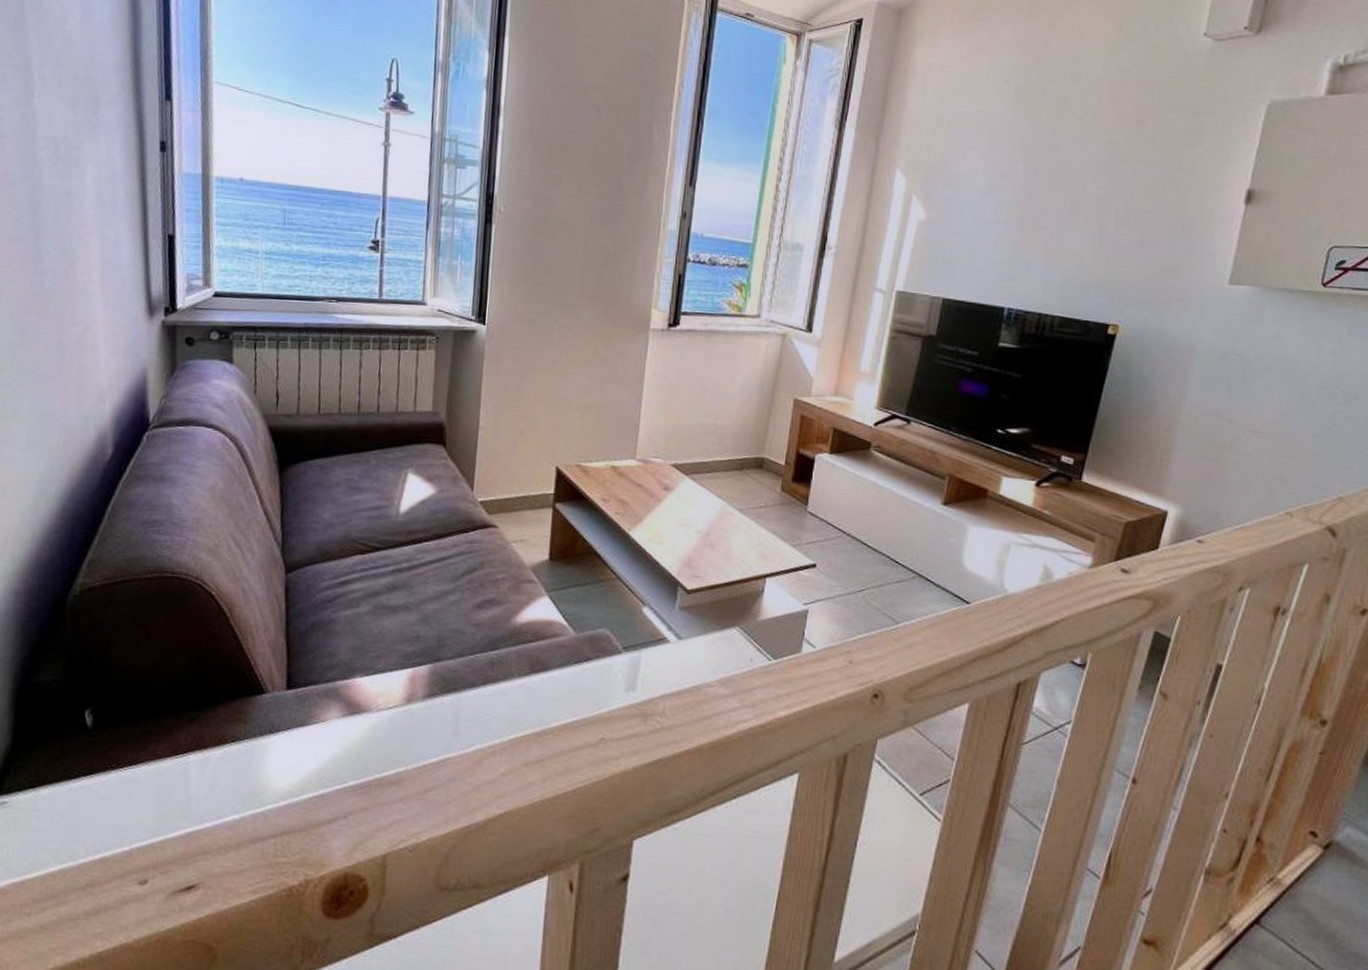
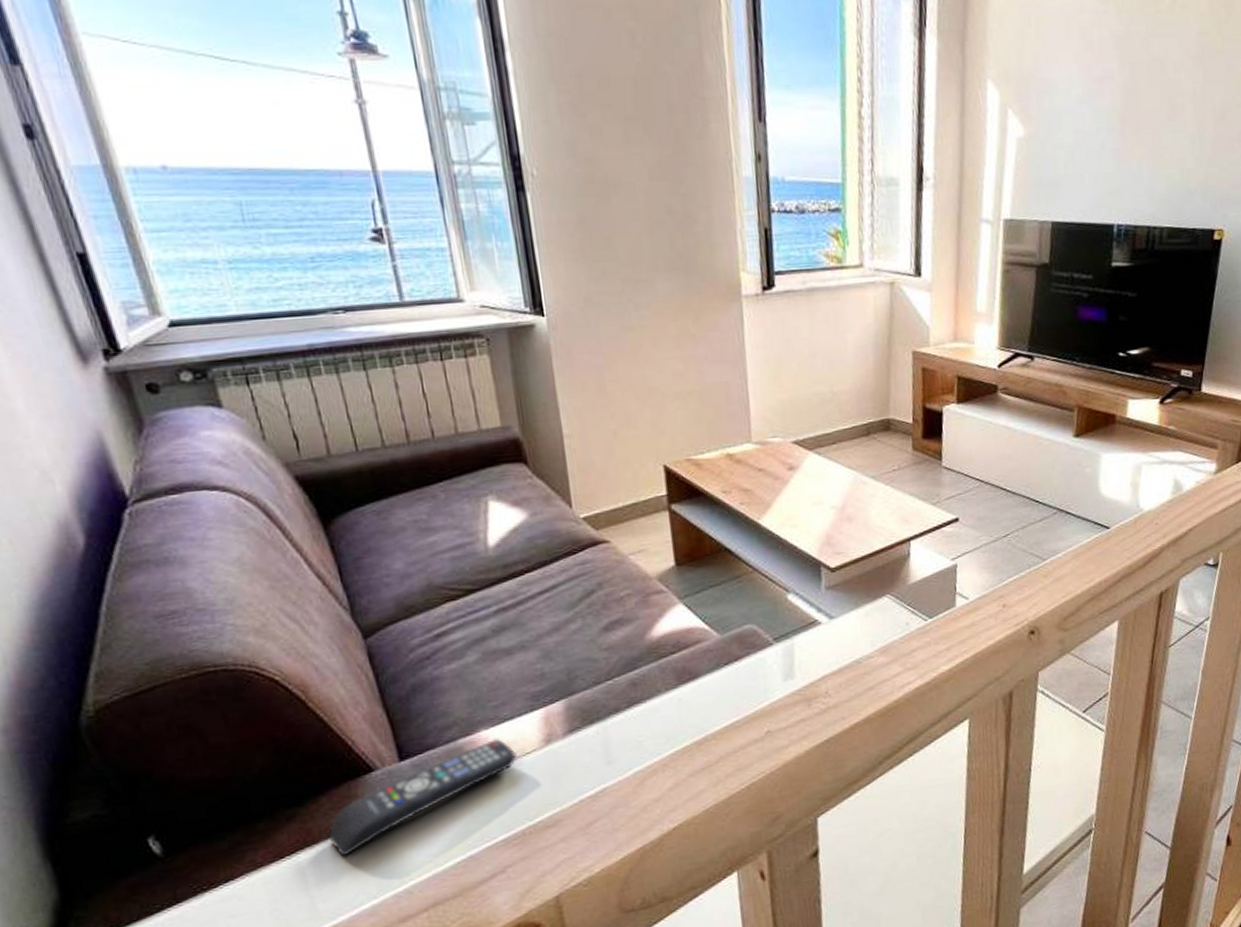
remote control: none [216,688,380,767] -> present [329,739,517,857]

